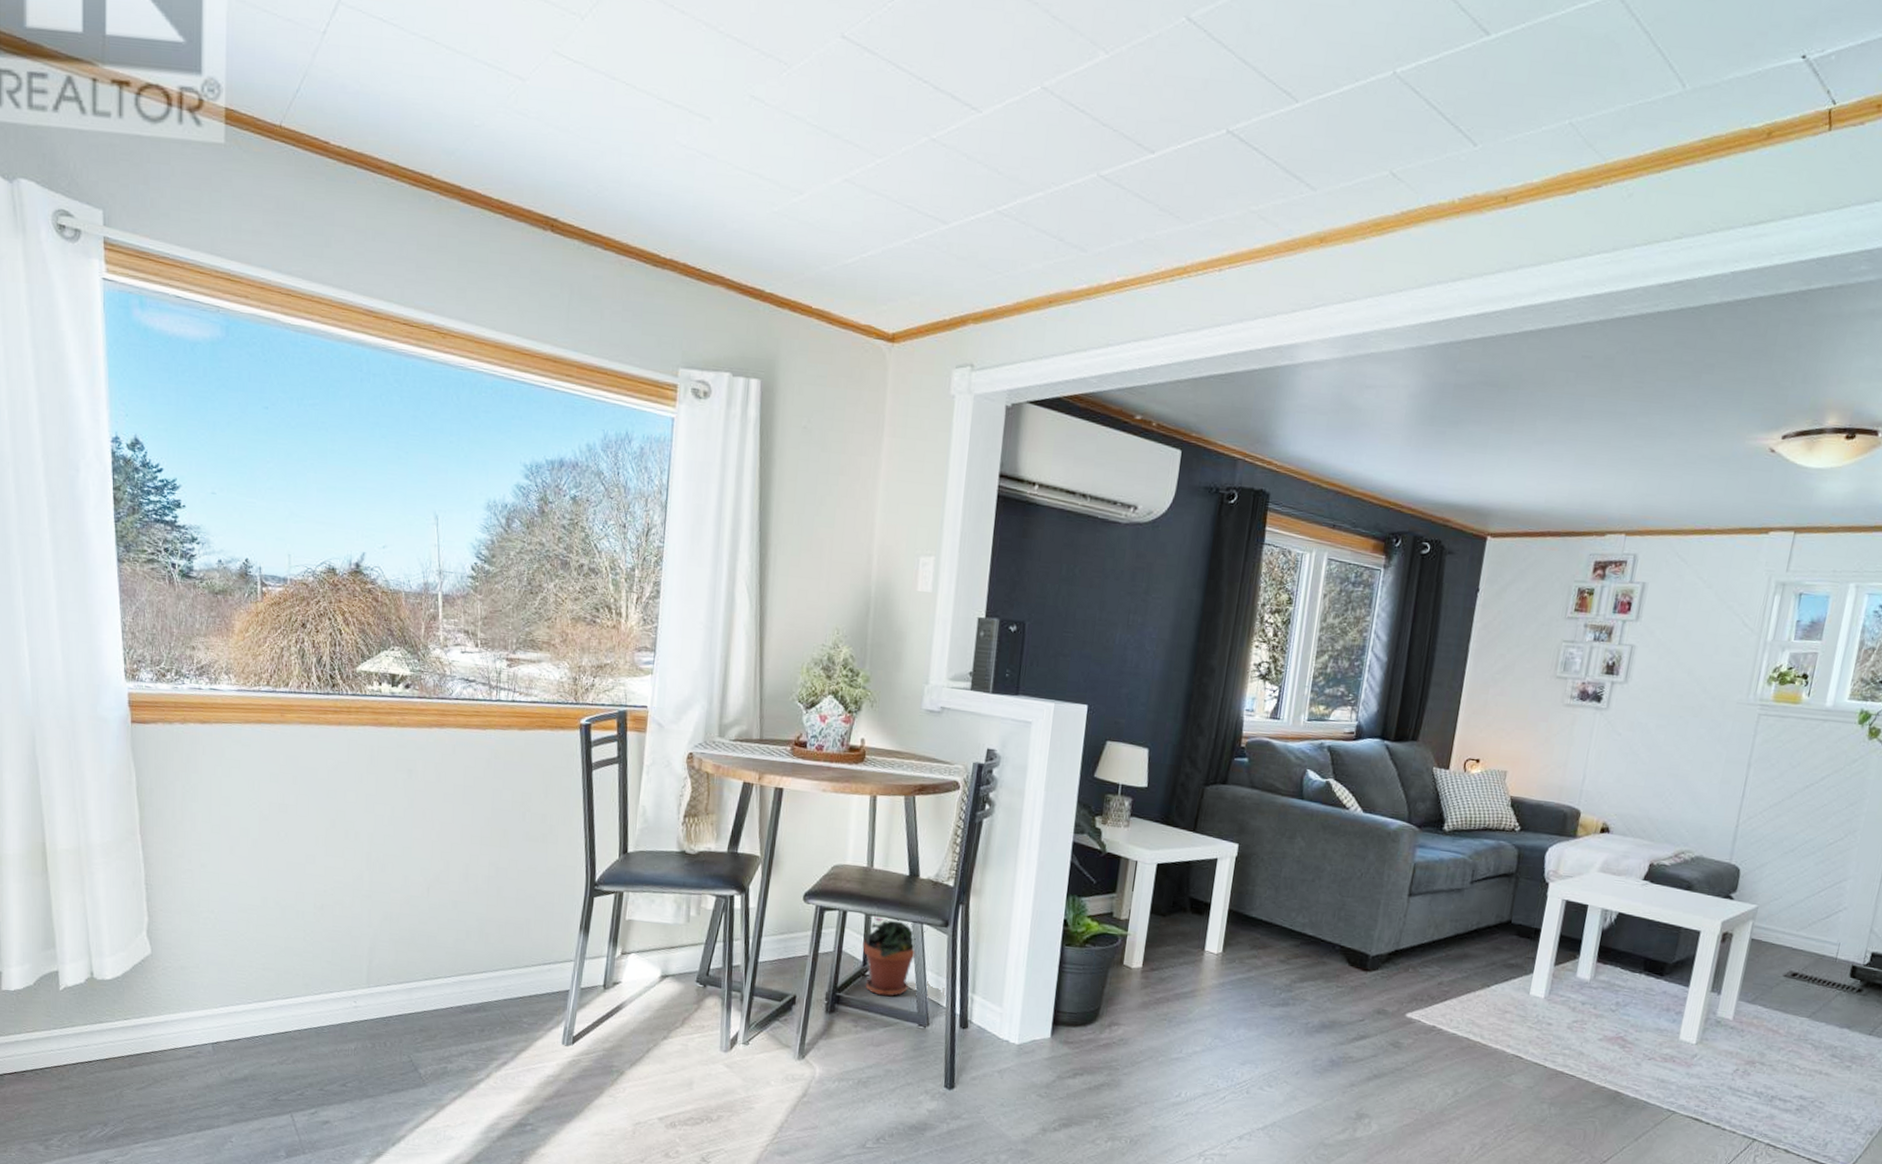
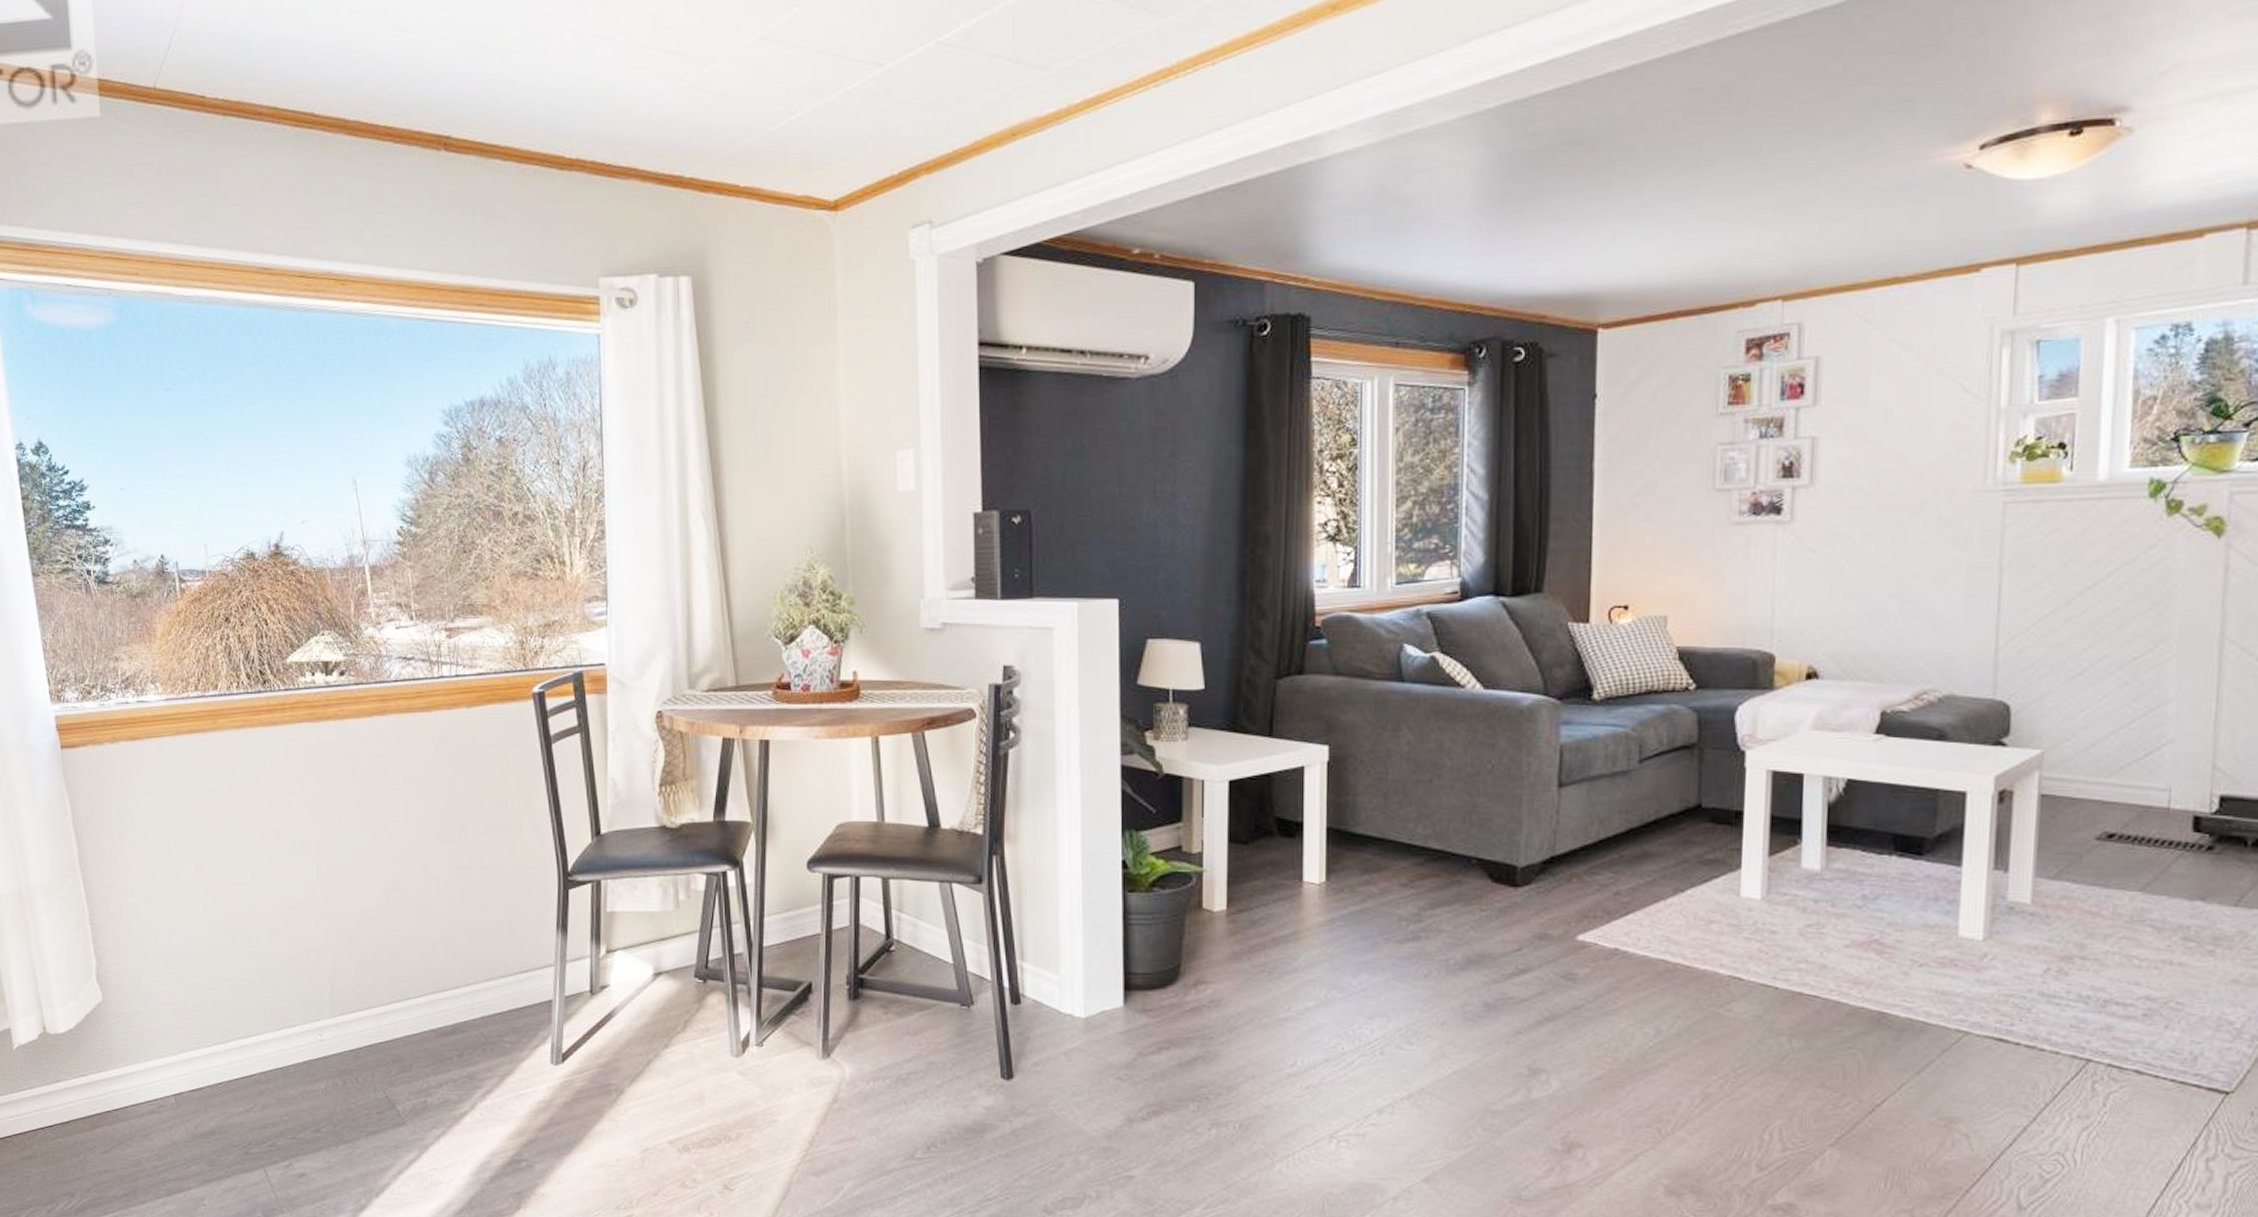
potted plant: present [863,916,928,997] -> none [883,879,958,974]

